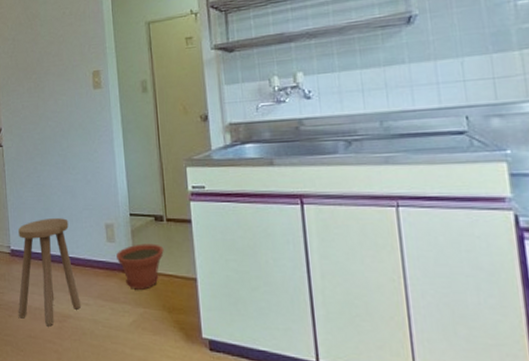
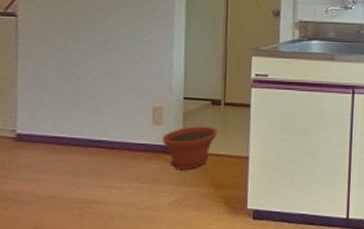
stool: present [18,218,81,327] -> none [19,100,111,215]

